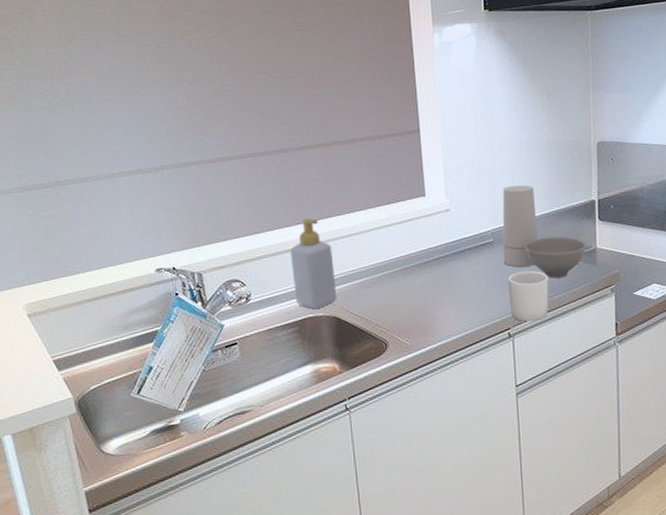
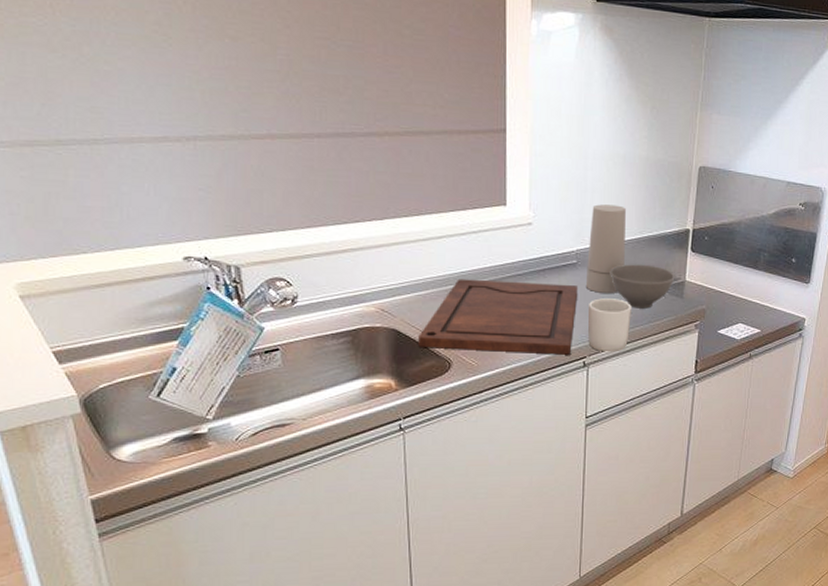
soap bottle: present [289,217,337,310] -> none [346,216,398,319]
cutting board: none [357,262,497,332] -> present [418,279,579,355]

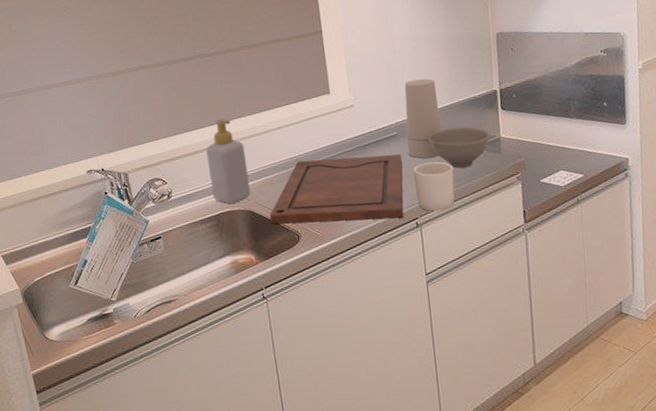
soap bottle: none [346,216,398,319] -> present [205,118,251,204]

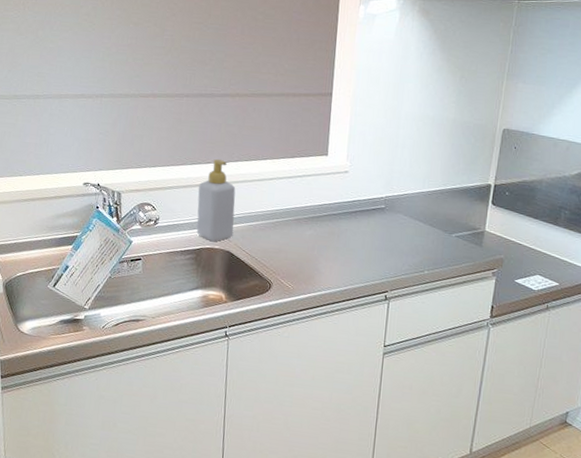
cutting board: present [270,154,404,224] -> none [246,214,385,288]
canister: present [404,78,441,159] -> none [391,158,432,237]
mug: present [413,161,456,212] -> none [391,240,433,290]
bowl: present [428,127,490,169] -> none [414,212,475,253]

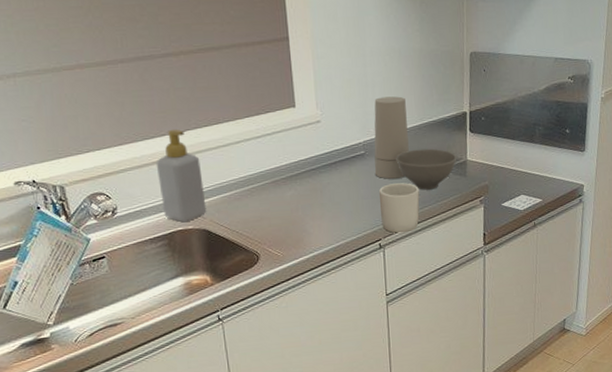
canister: none [391,158,432,237] -> present [374,96,409,179]
mug: none [391,240,433,290] -> present [379,183,420,233]
bowl: none [414,212,475,253] -> present [396,148,457,190]

